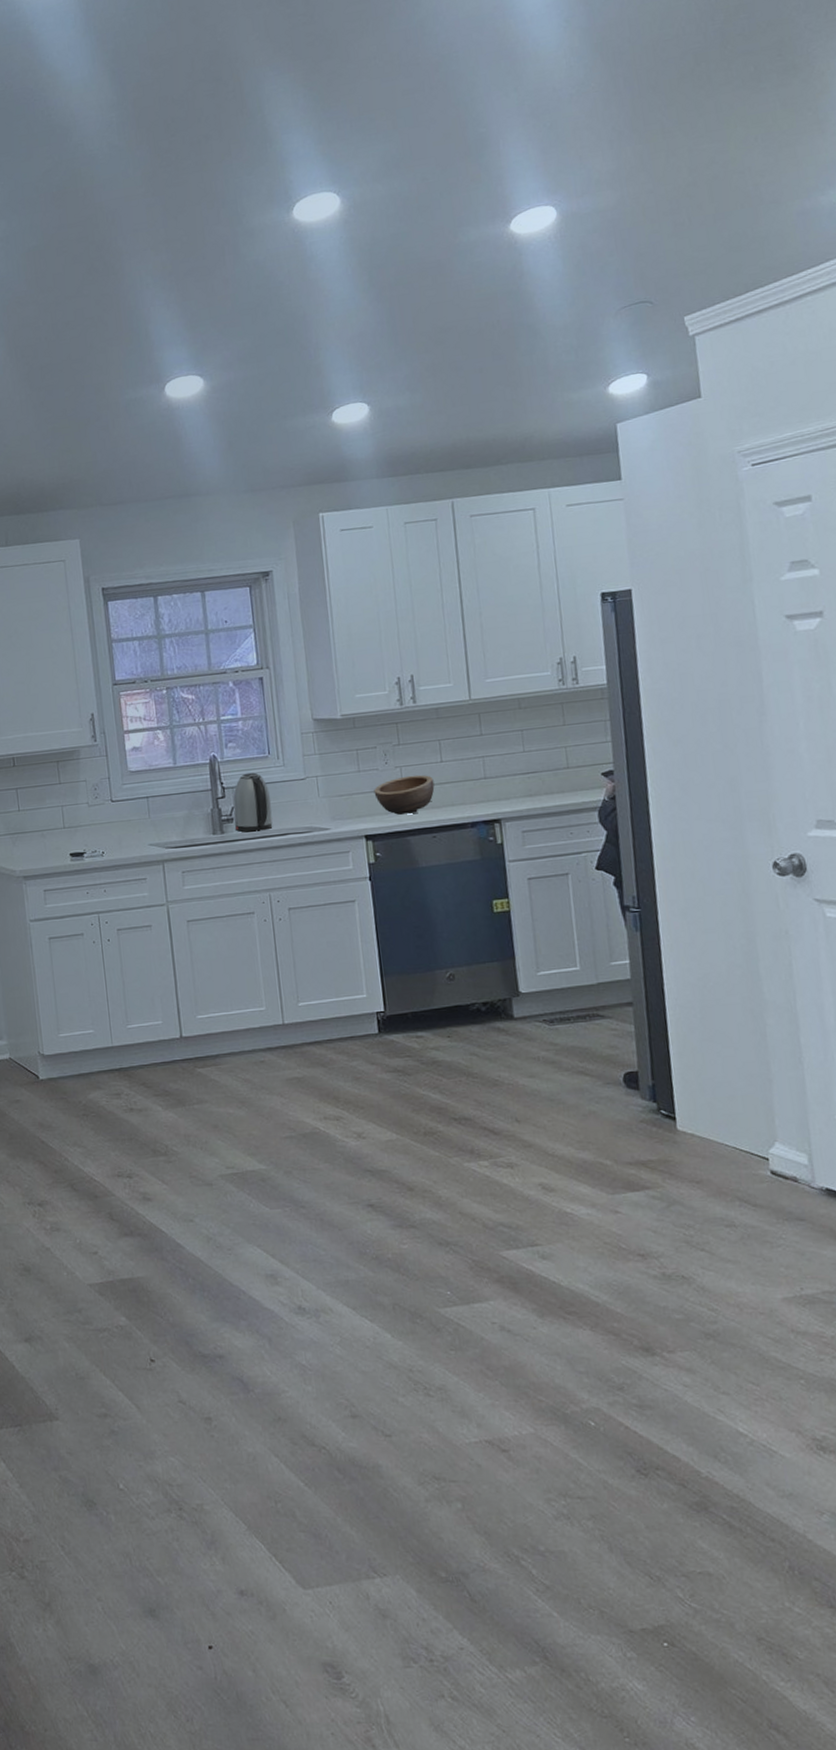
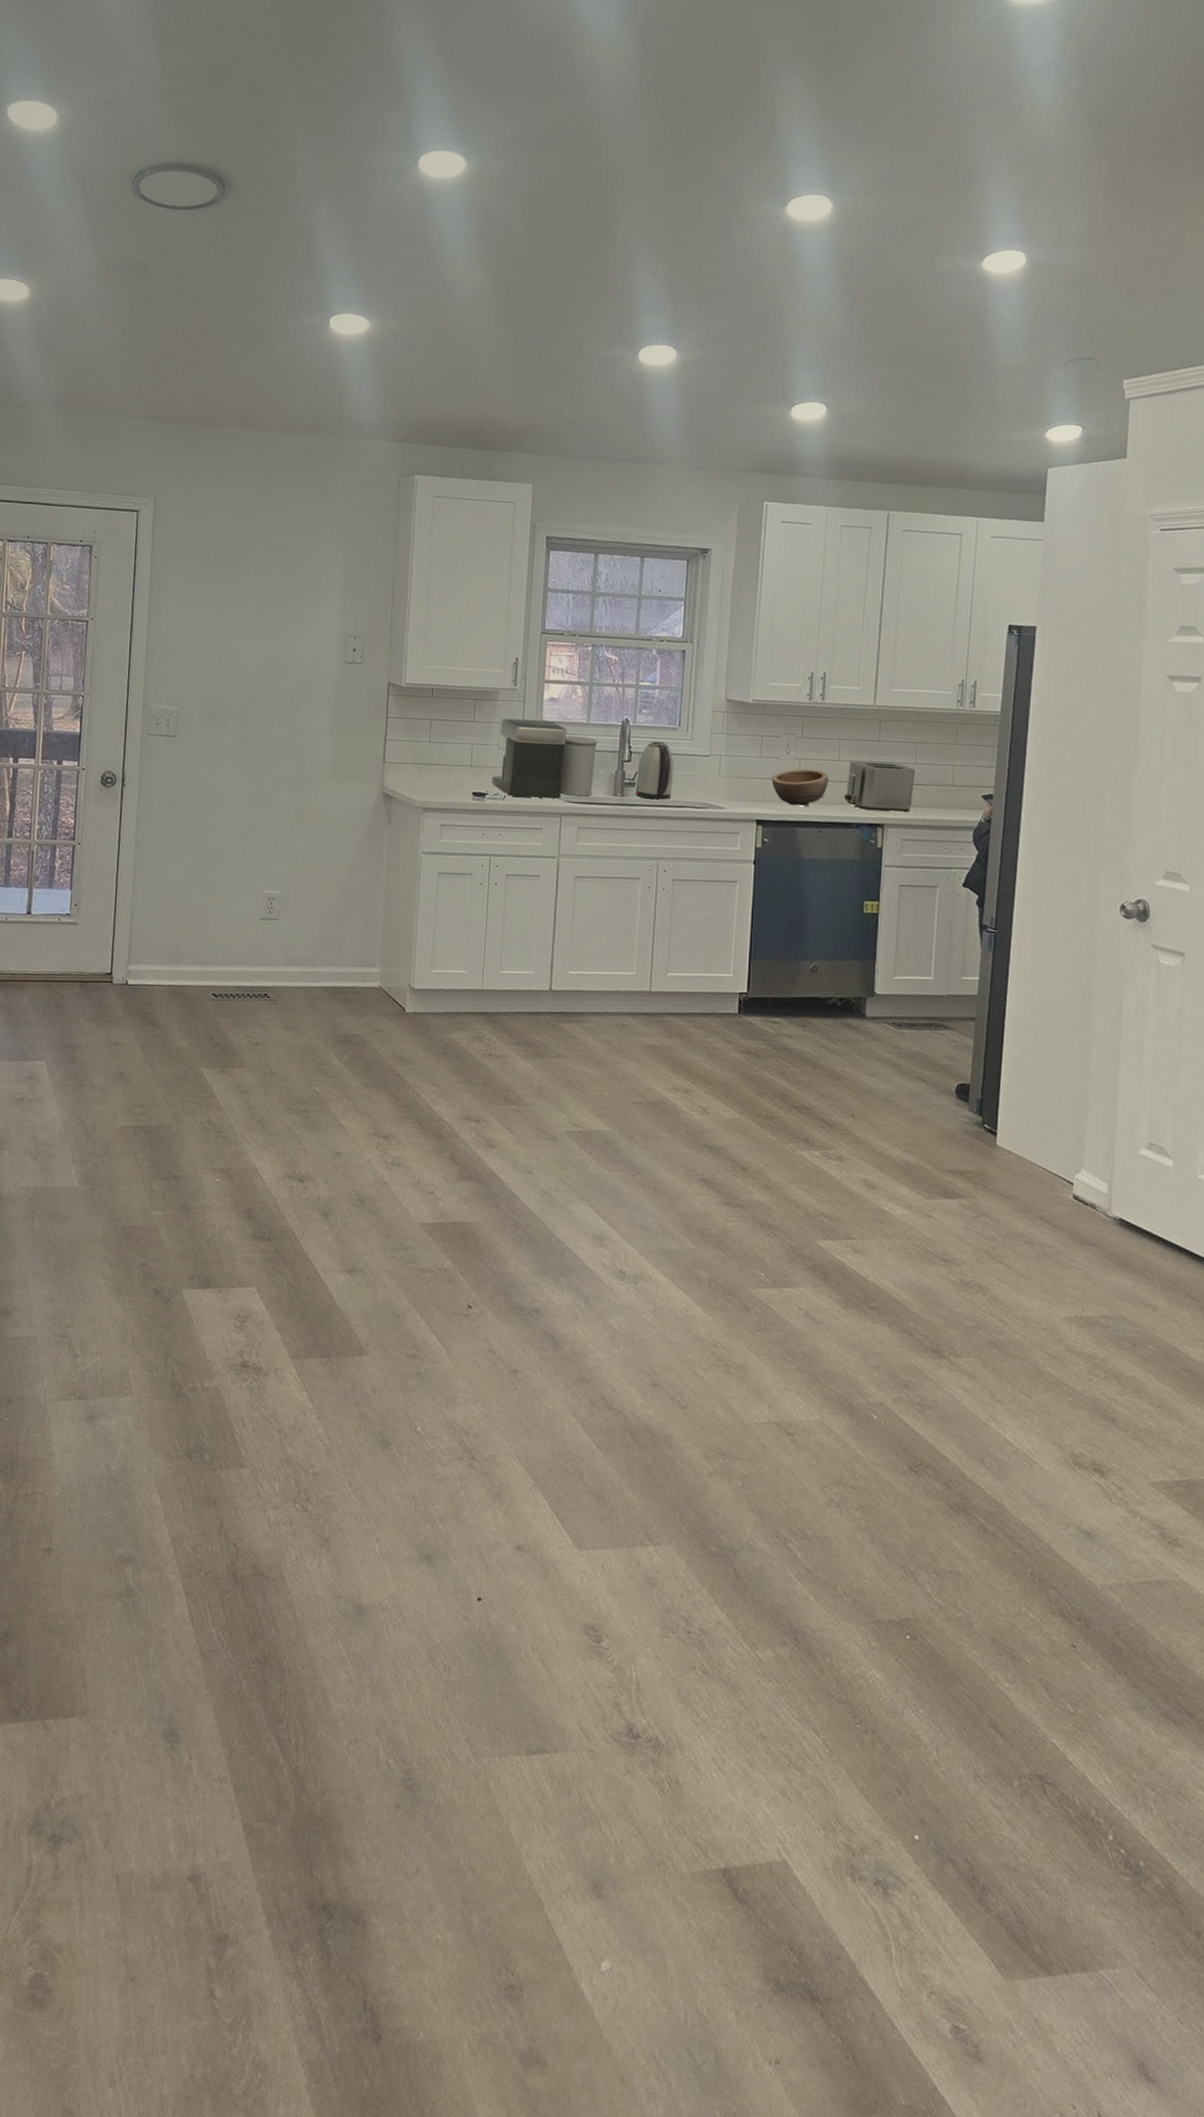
coffee maker: none [87,770,160,851] -> present [492,718,567,799]
canister: none [154,780,191,842] -> present [560,735,598,797]
toaster: none [453,755,527,808] -> present [843,761,915,812]

